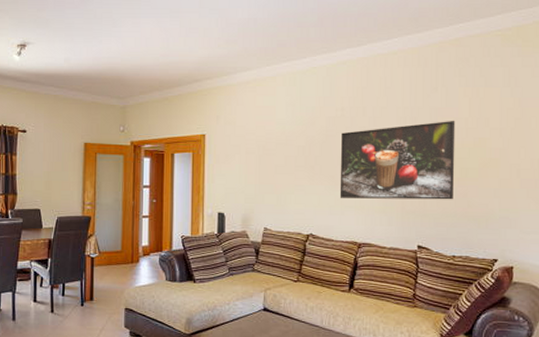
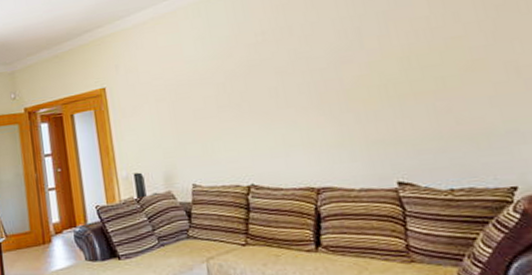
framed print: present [339,120,456,200] -> none [267,21,434,137]

